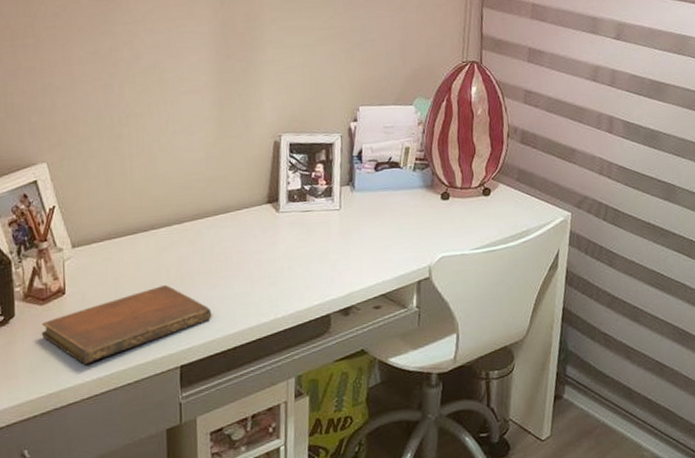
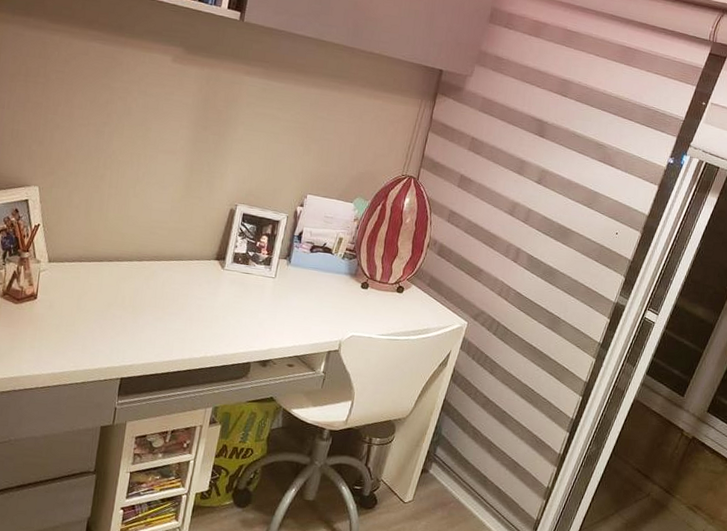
notebook: present [41,285,212,364] -> none [12,309,154,360]

